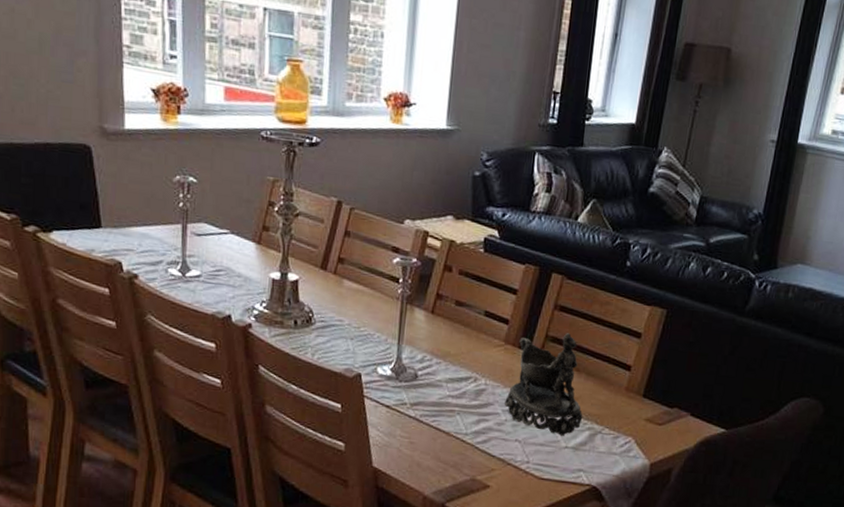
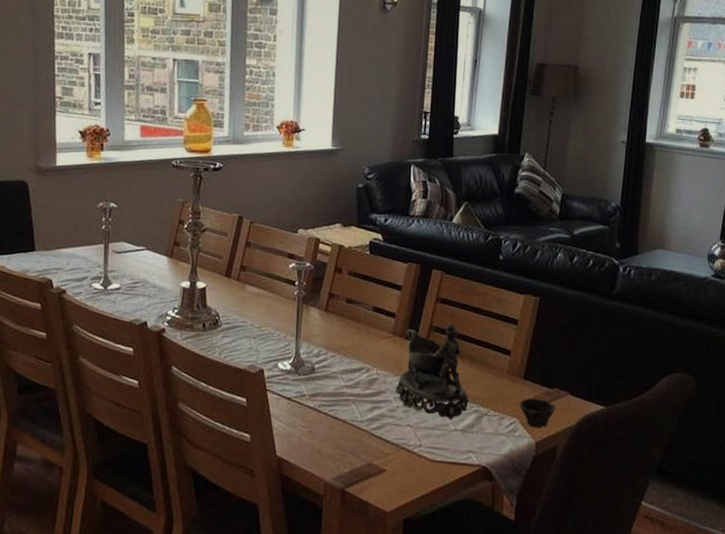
cup: none [635,417,675,449] -> present [519,398,556,428]

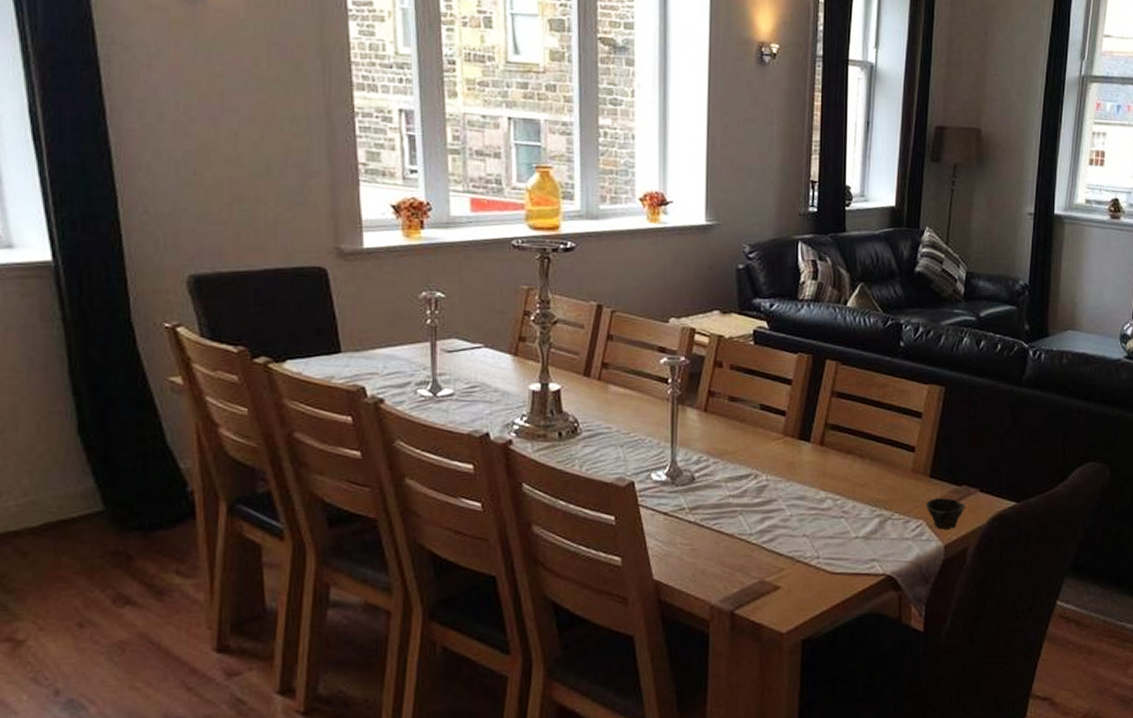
decorative bowl: present [396,323,469,419] -> none [789,419,871,526]

